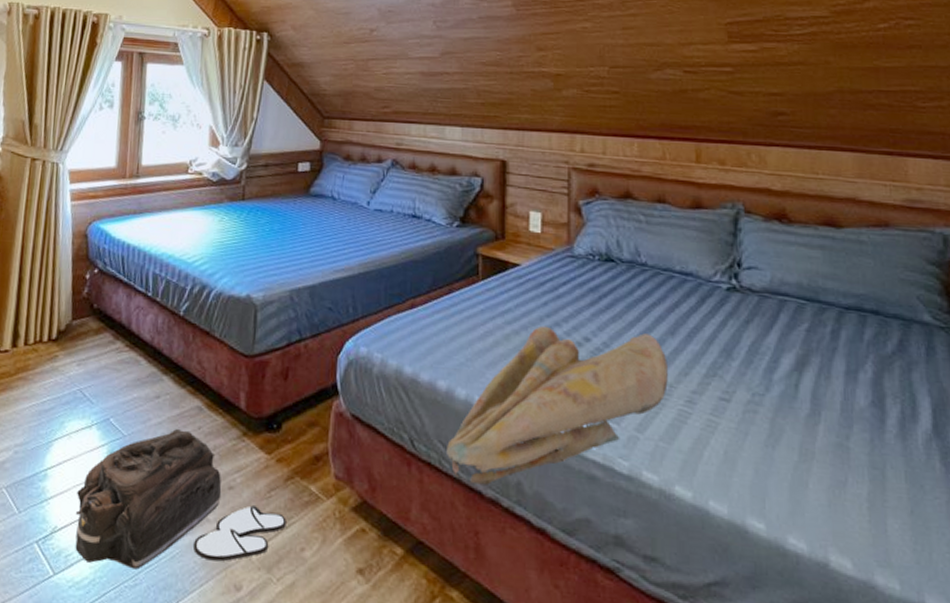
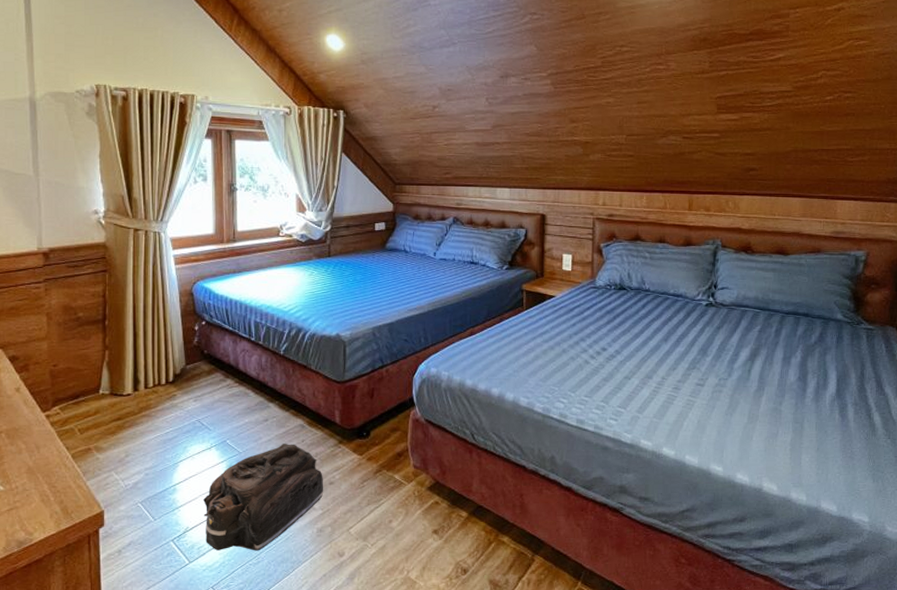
slippers: present [194,505,286,561] -> none [304,494,377,538]
towel: present [447,325,668,486] -> none [499,341,662,461]

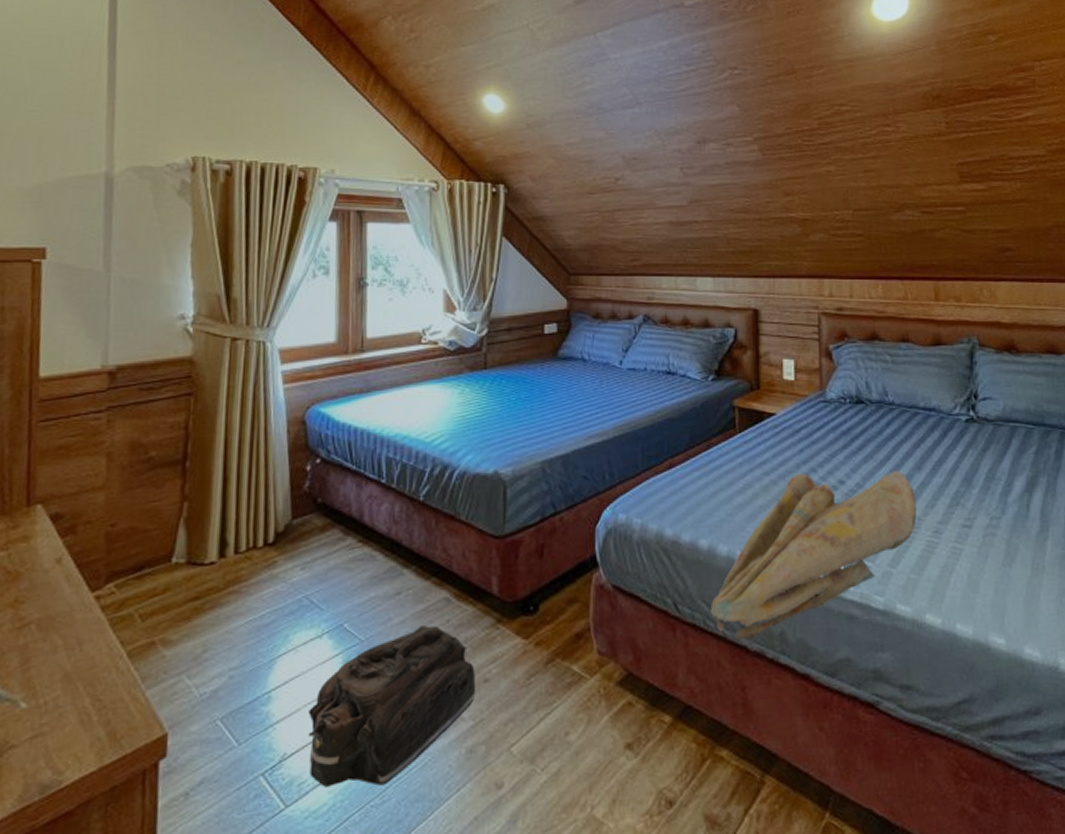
towel: none [499,341,662,461] -> present [711,471,917,640]

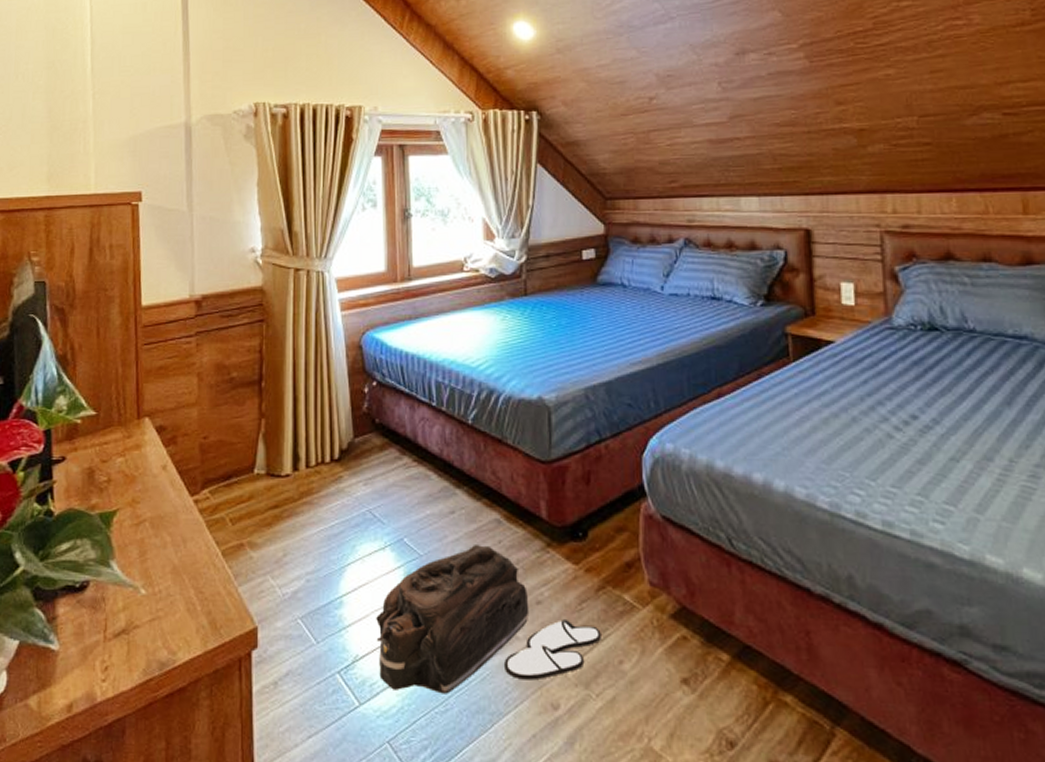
slippers: none [448,696,548,762] -> present [505,620,601,680]
towel: present [711,471,917,640] -> none [768,406,1008,582]

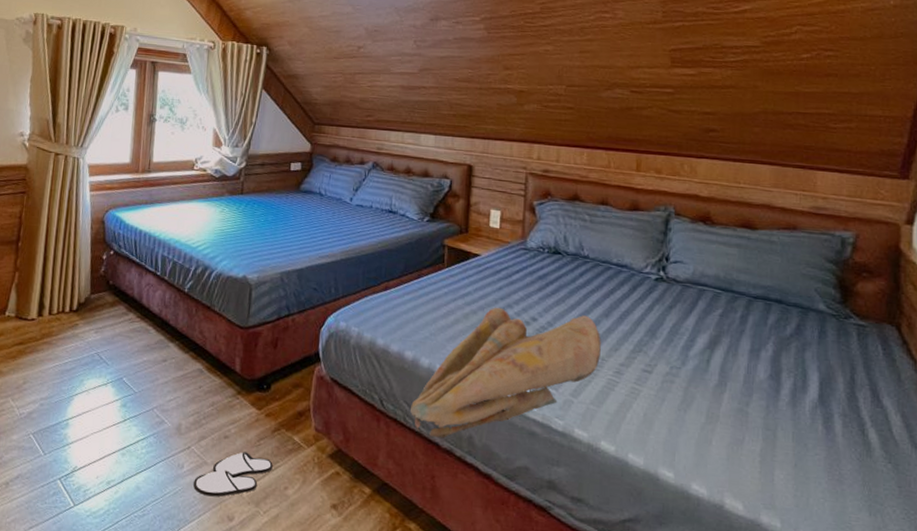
duffel bag: present [376,545,530,694] -> none [92,388,218,503]
towel: none [768,406,1008,582] -> present [411,307,601,438]

